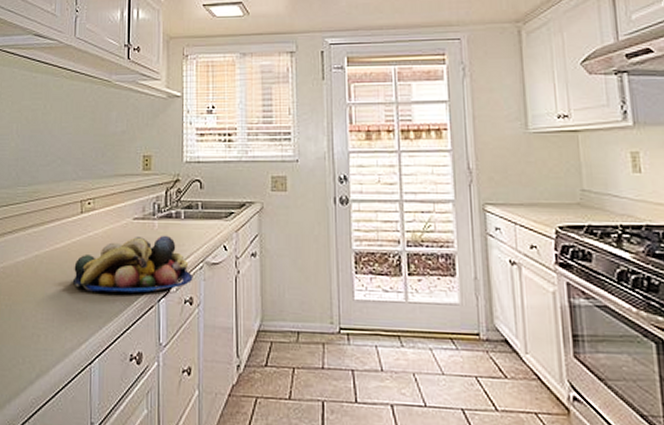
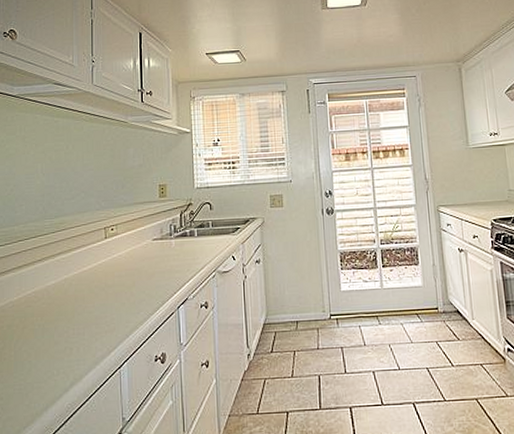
fruit bowl: present [72,235,193,293] -> none [100,251,208,306]

